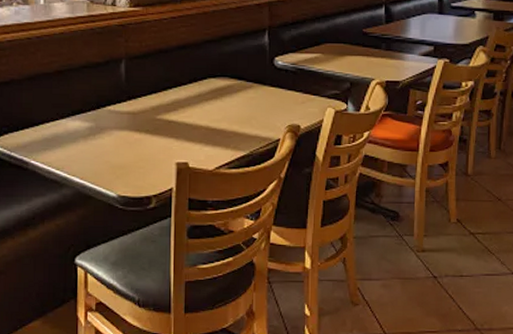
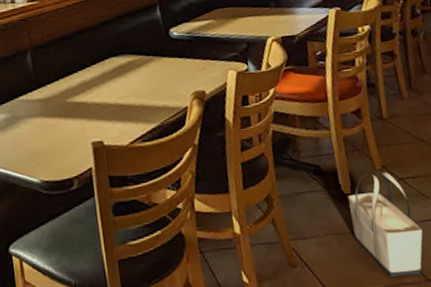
shopping bag: none [418,224,482,324] -> present [348,171,423,278]

